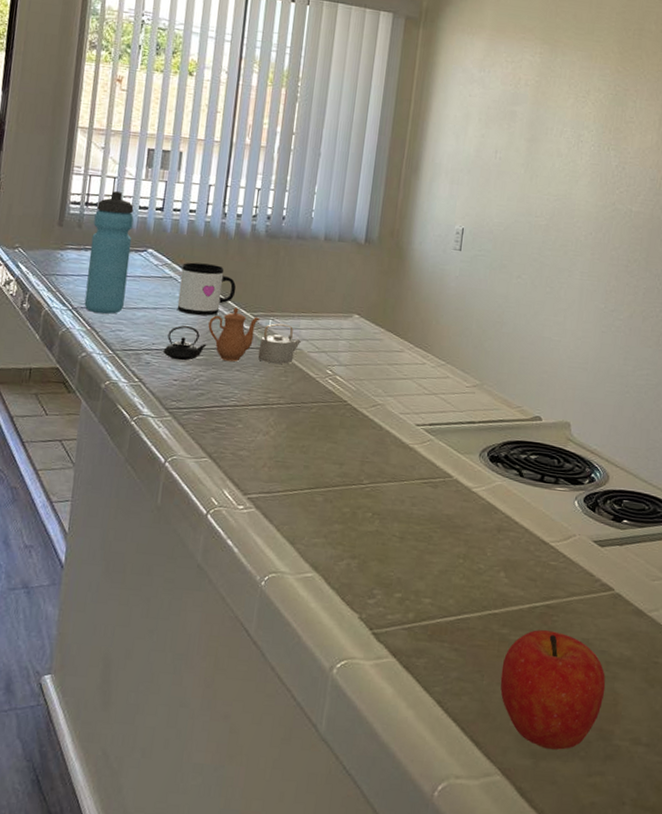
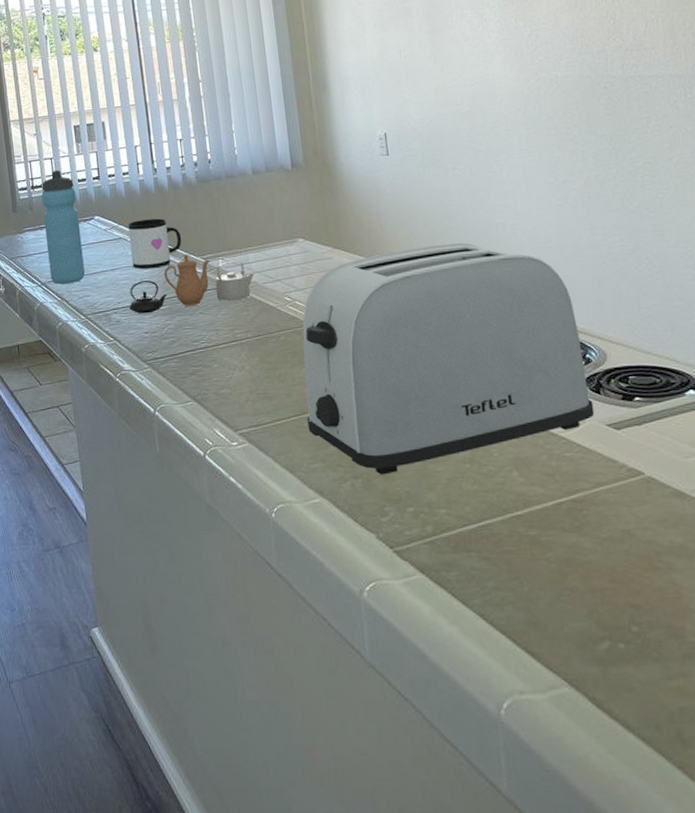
toaster: none [318,345,592,559] -> present [302,242,595,475]
fruit: present [500,630,606,750] -> none [539,526,664,653]

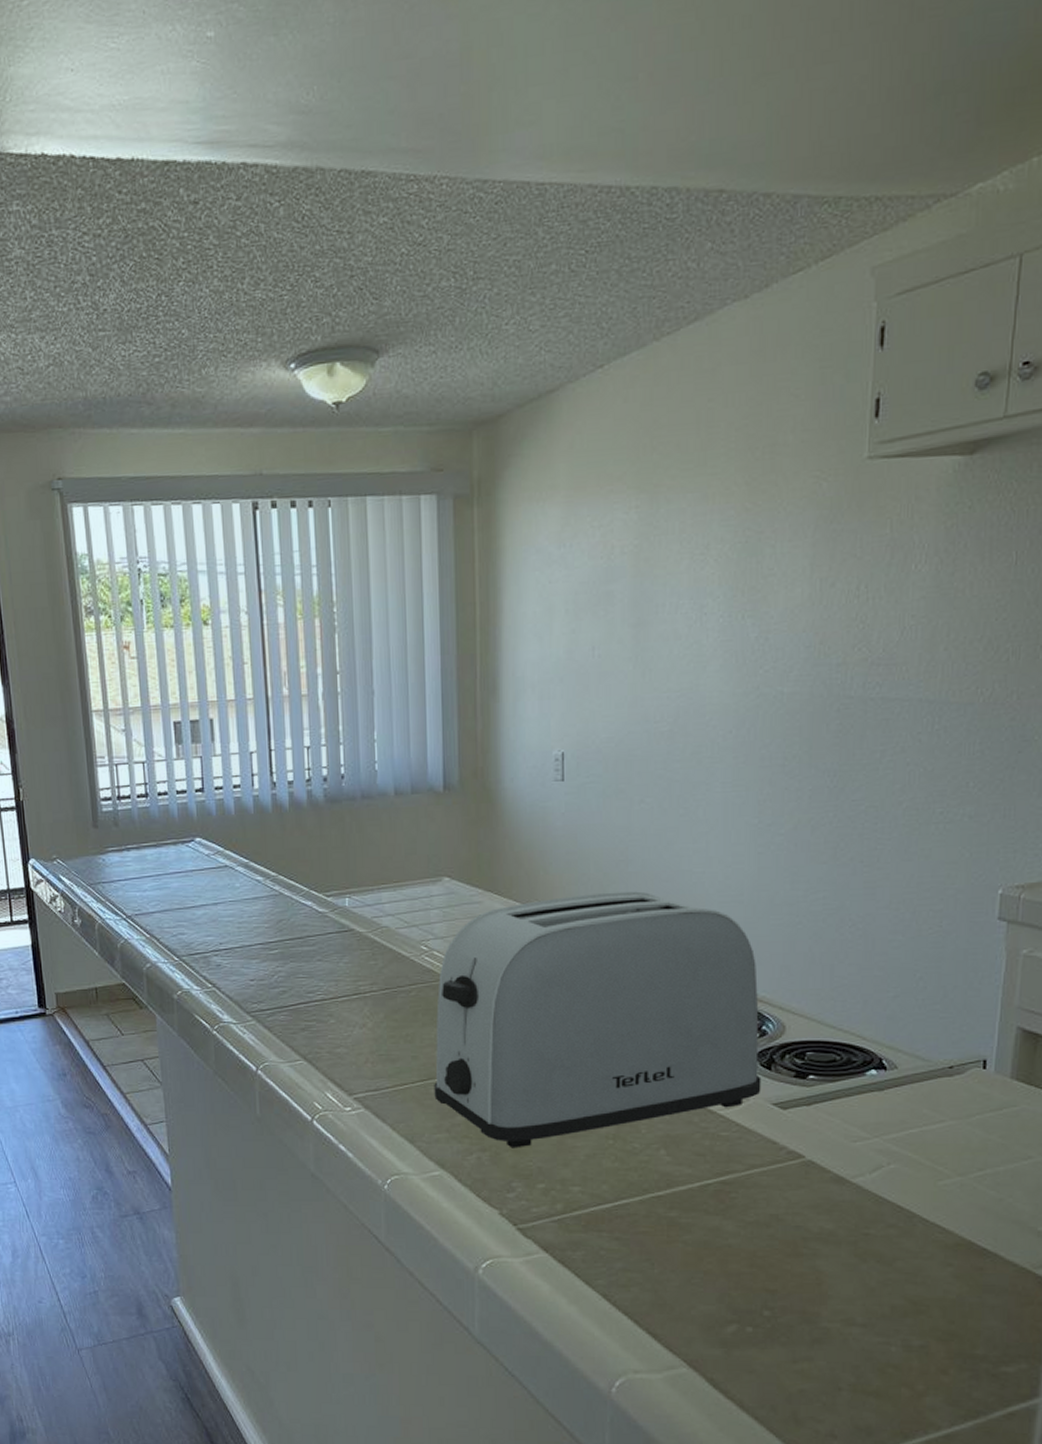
water bottle: present [41,169,85,285] -> none [130,777,181,919]
mug: present [128,218,182,269] -> none [236,844,302,904]
teapot: present [129,254,255,314] -> none [233,889,387,958]

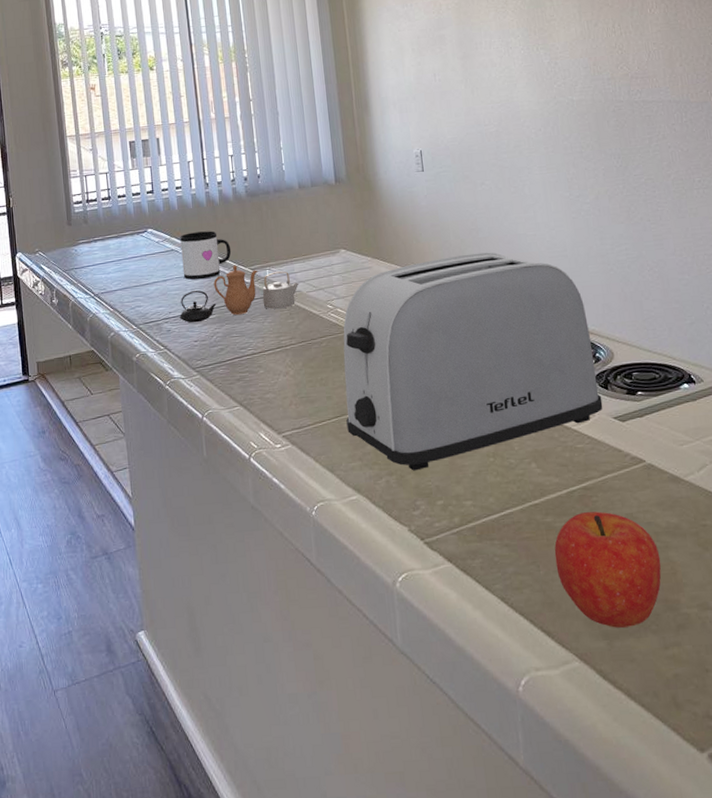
teapot: none [233,889,387,958] -> present [180,265,300,323]
mug: none [236,844,302,904] -> present [180,231,232,280]
fruit: none [674,1209,805,1337] -> present [554,511,661,628]

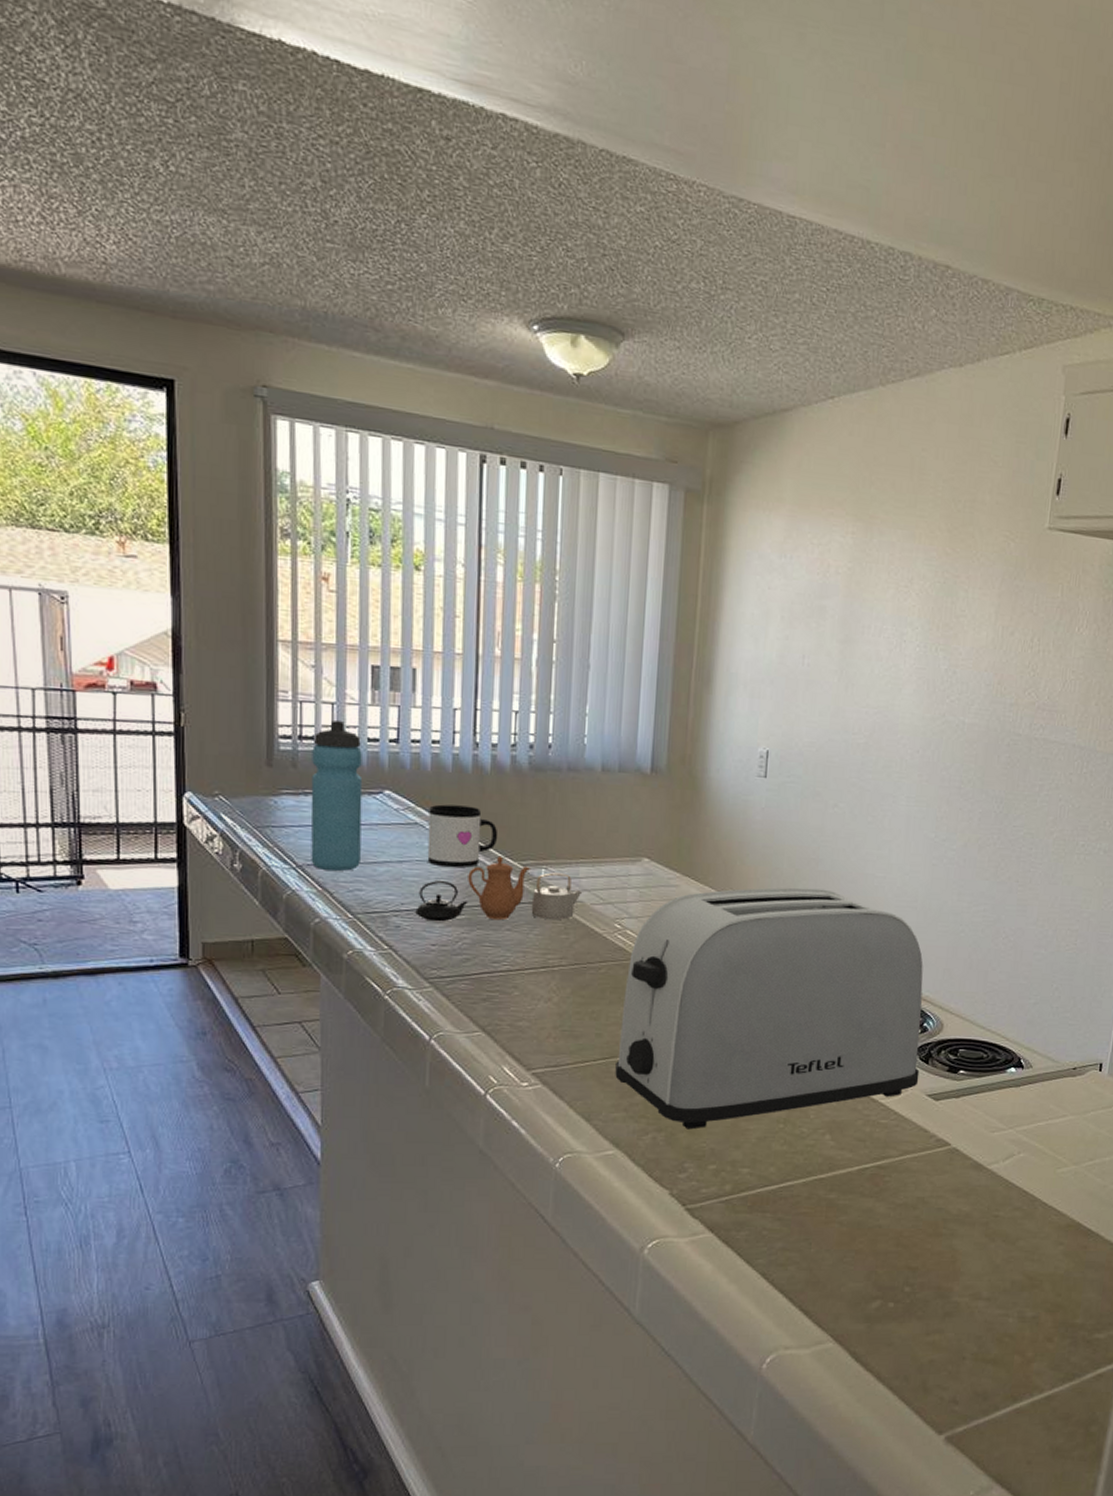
water bottle: none [96,184,137,296] -> present [310,719,363,872]
fruit: present [554,511,661,628] -> none [829,1192,943,1312]

